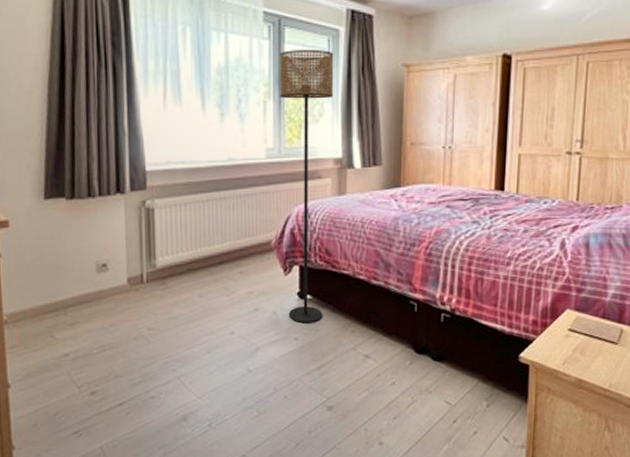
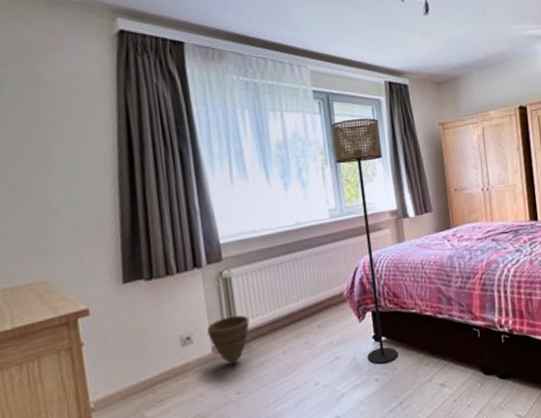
woven basket: none [124,248,169,299] -> present [207,315,250,364]

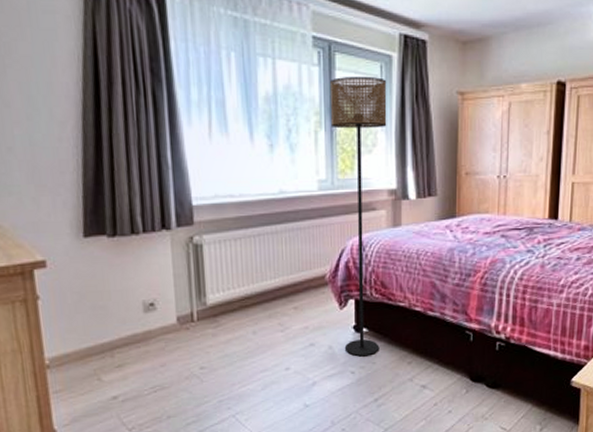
woven basket: present [207,315,250,364] -> none [173,286,220,337]

